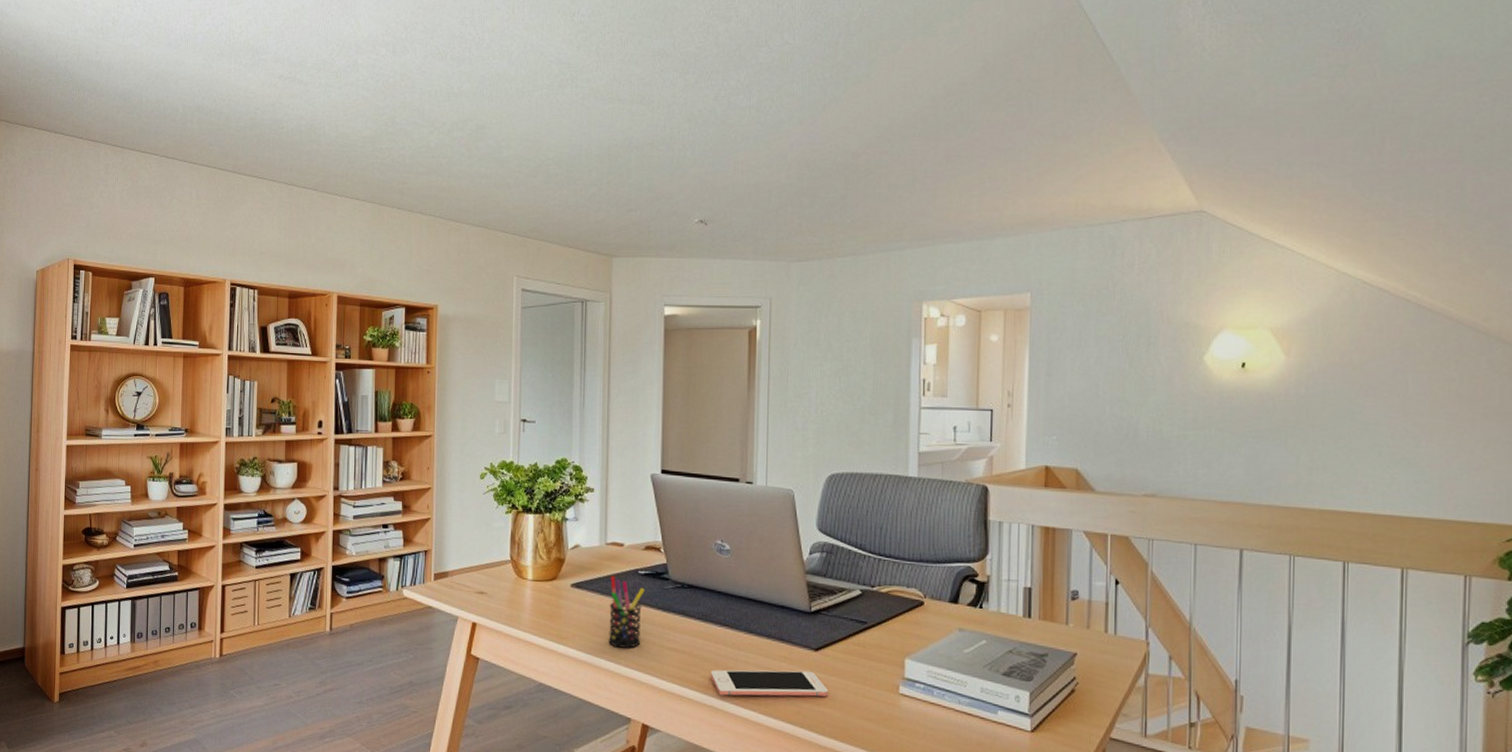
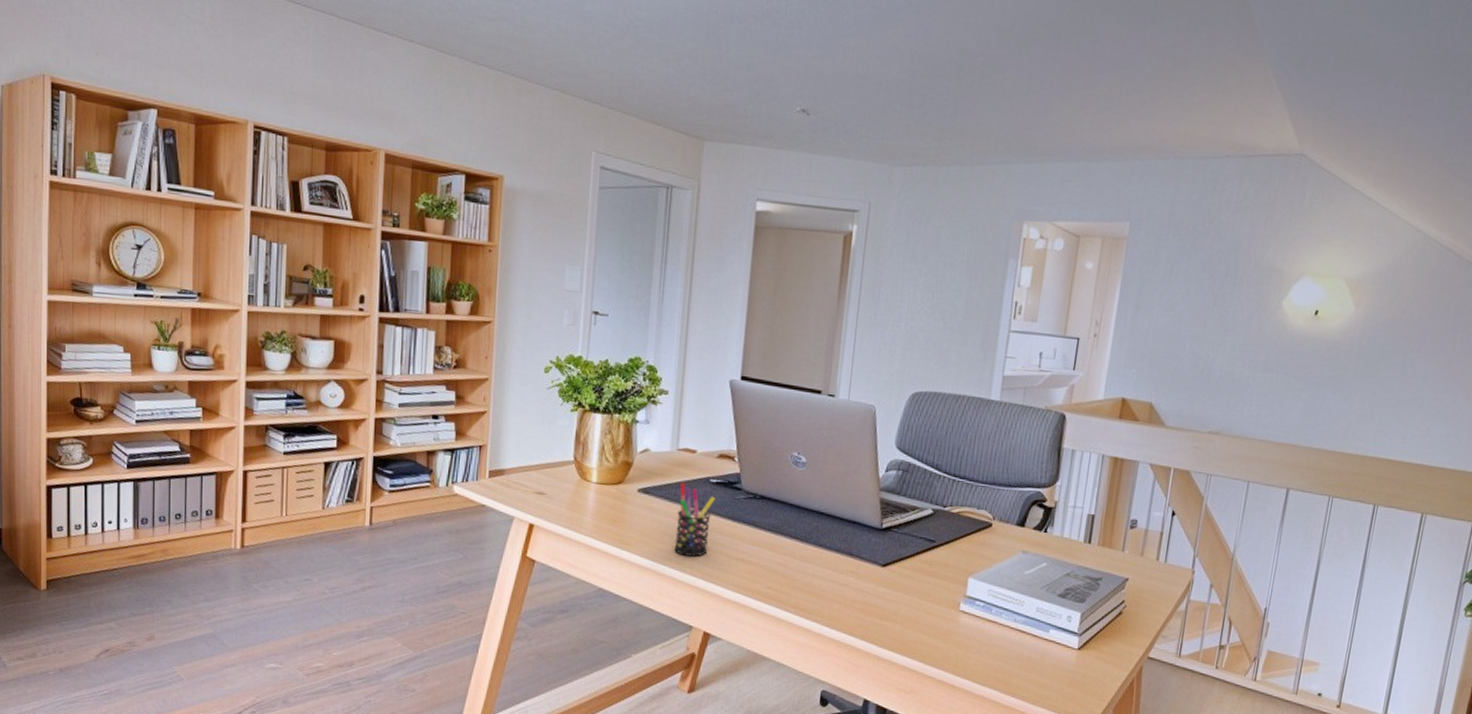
cell phone: present [710,669,828,697] -> none [776,581,891,611]

